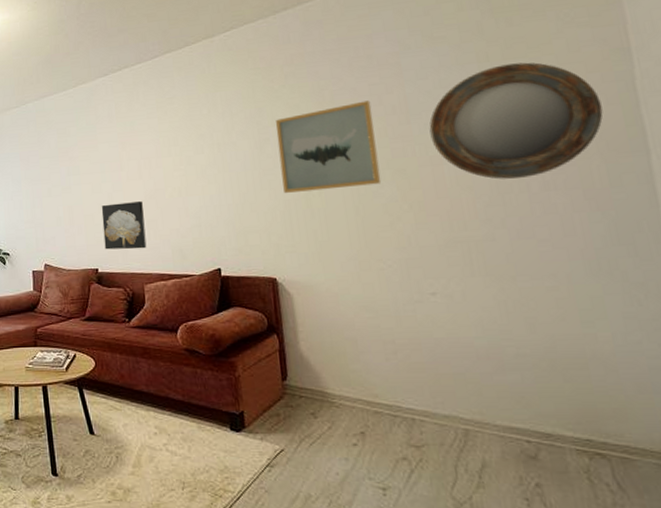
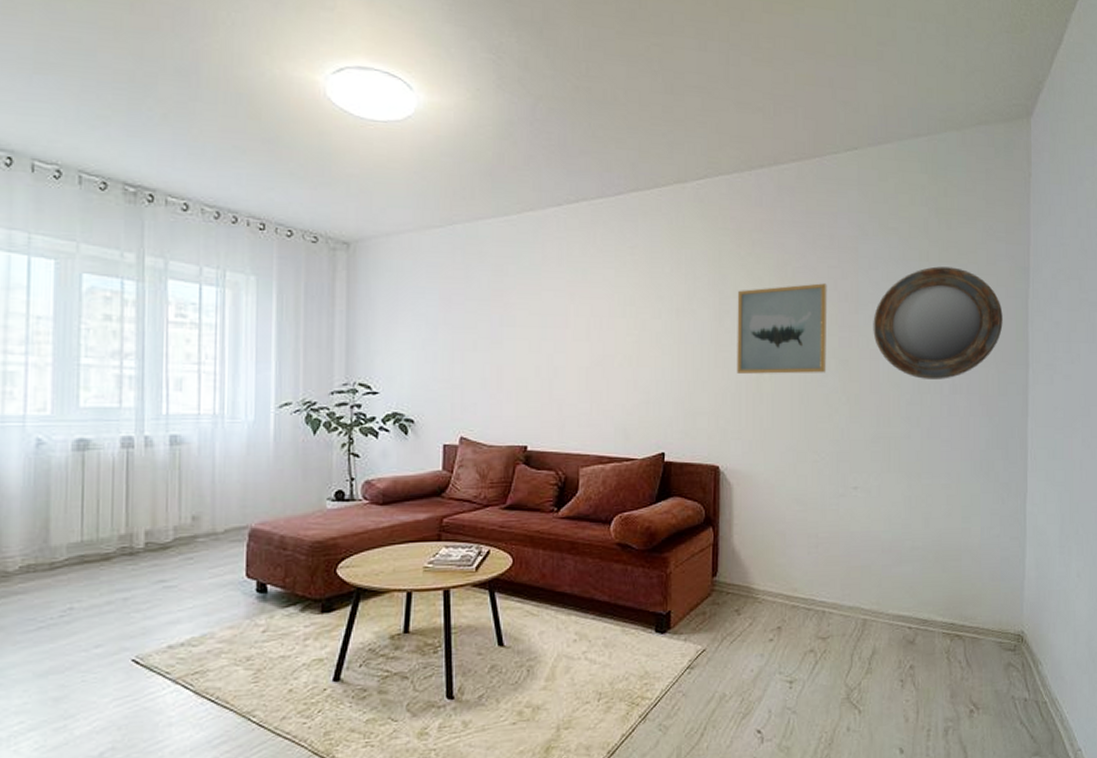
wall art: present [101,201,147,250] -> none [537,367,587,425]

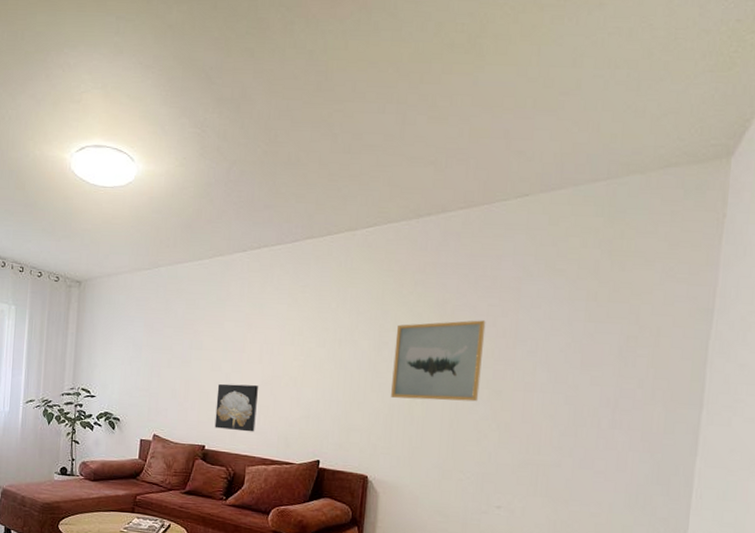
wall art: none [537,367,587,425] -> present [214,383,258,432]
home mirror: present [873,266,1003,379] -> none [530,306,677,414]

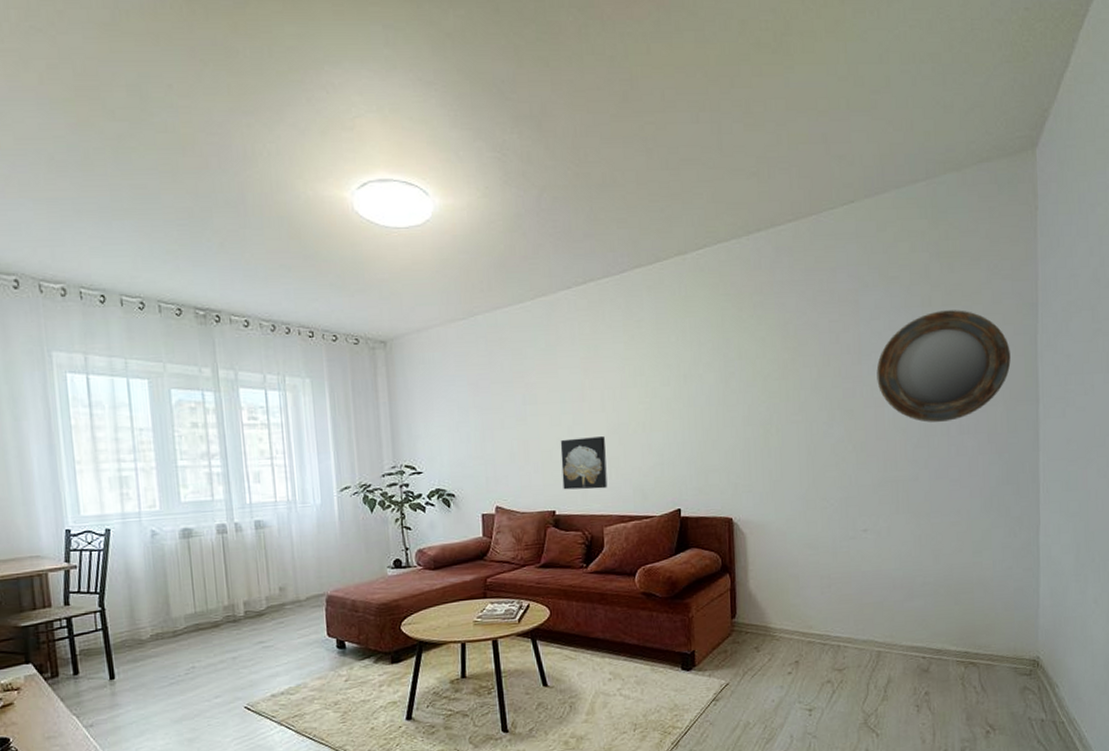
wall art: present [391,320,486,402] -> none [741,338,832,431]
home mirror: none [530,306,677,414] -> present [876,310,1011,423]

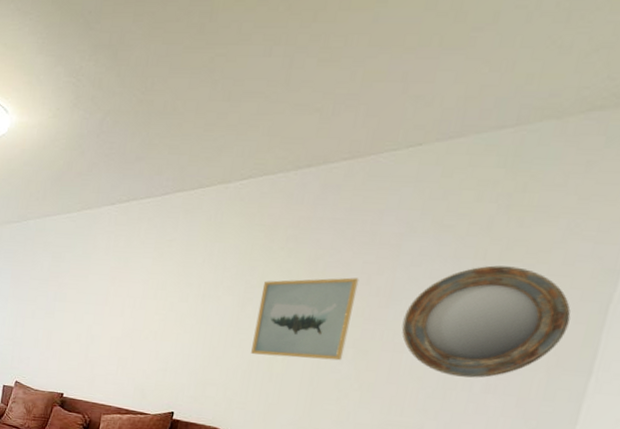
wall art: present [560,436,608,490] -> none [73,335,118,383]
wall art: none [741,338,832,431] -> present [251,277,359,361]

